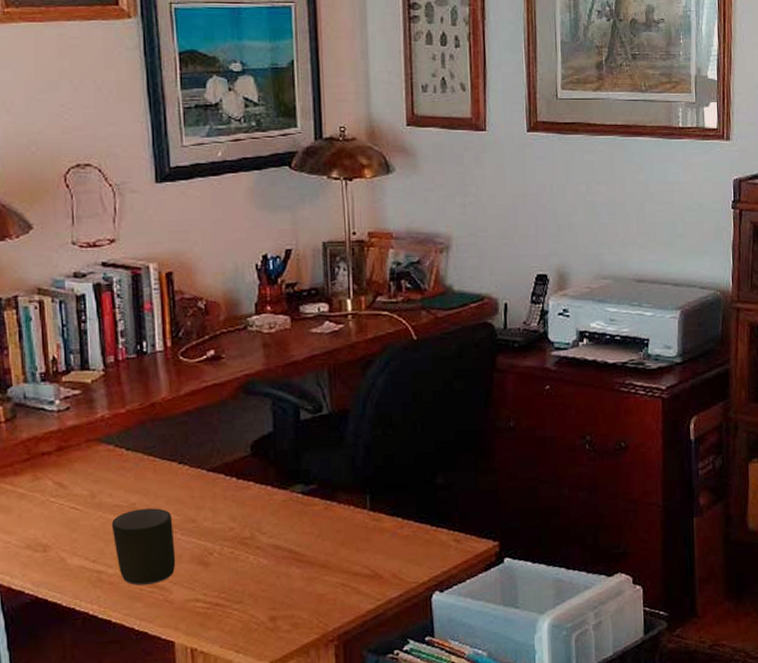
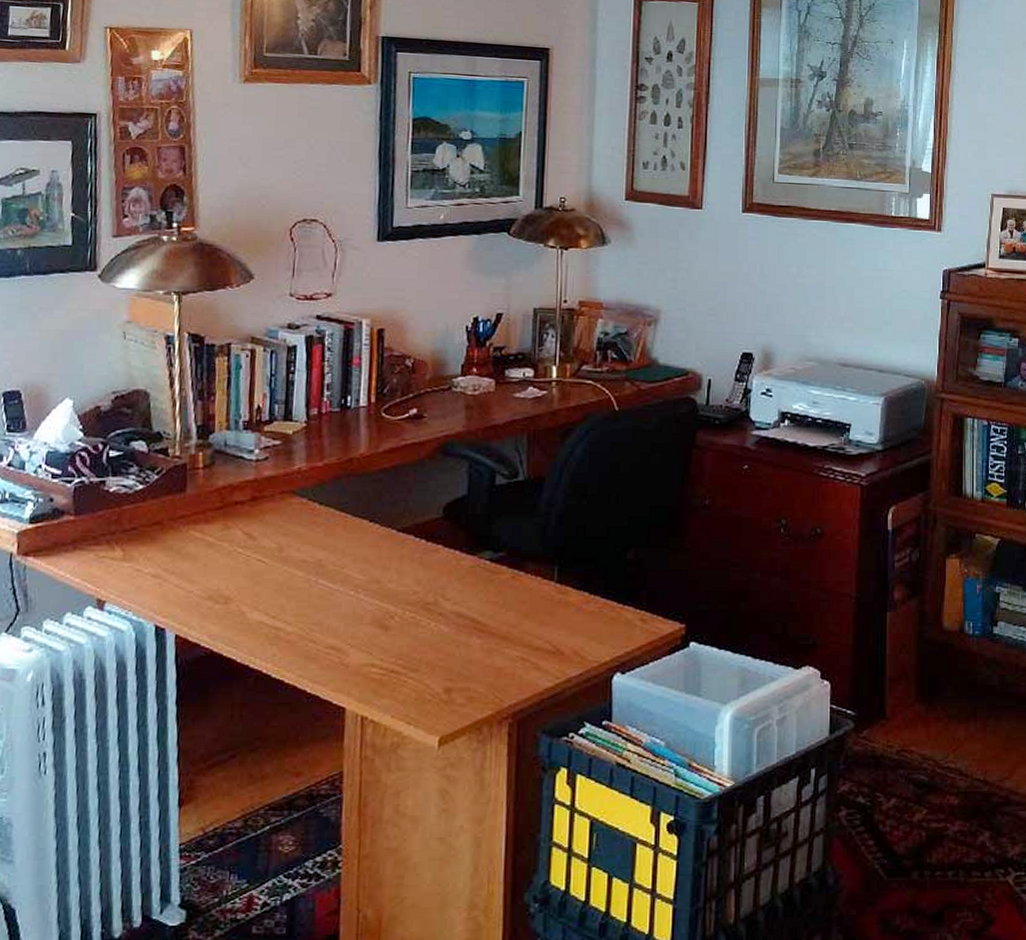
mug: present [111,508,176,586] -> none [295,566,358,645]

